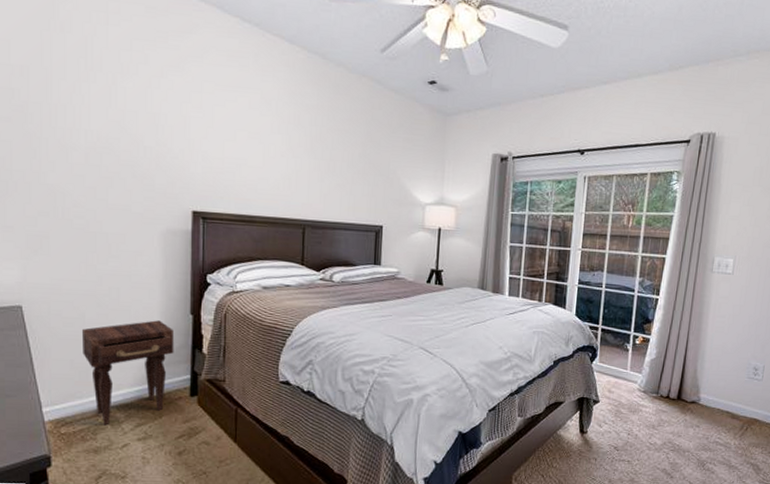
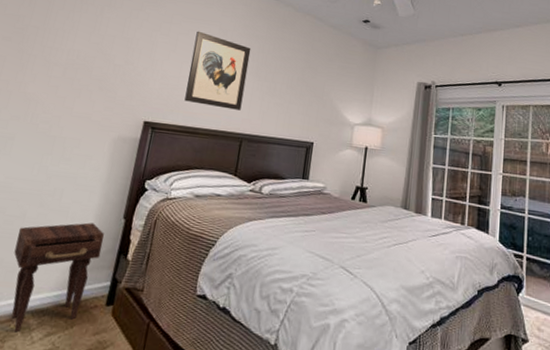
wall art: none [233,101,302,194] -> present [184,31,251,110]

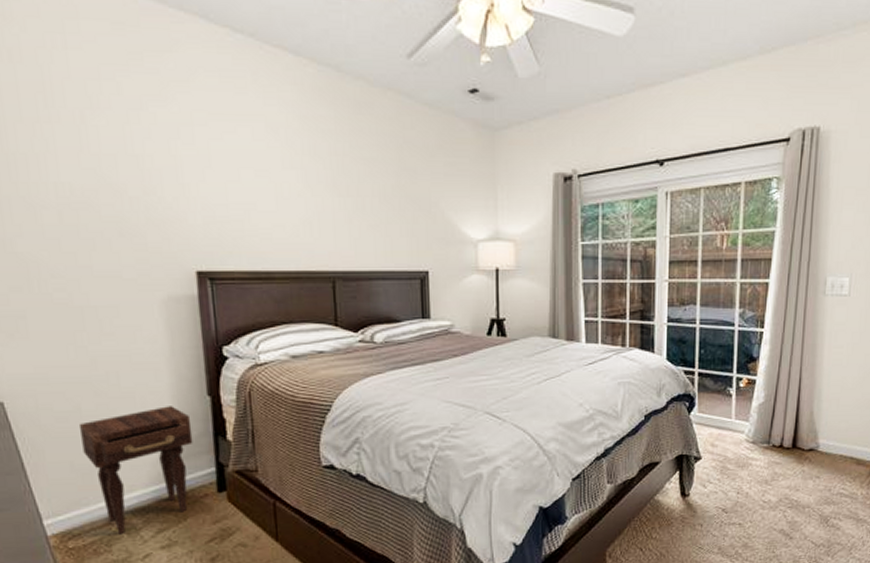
wall art: present [184,31,251,110] -> none [234,132,324,241]

